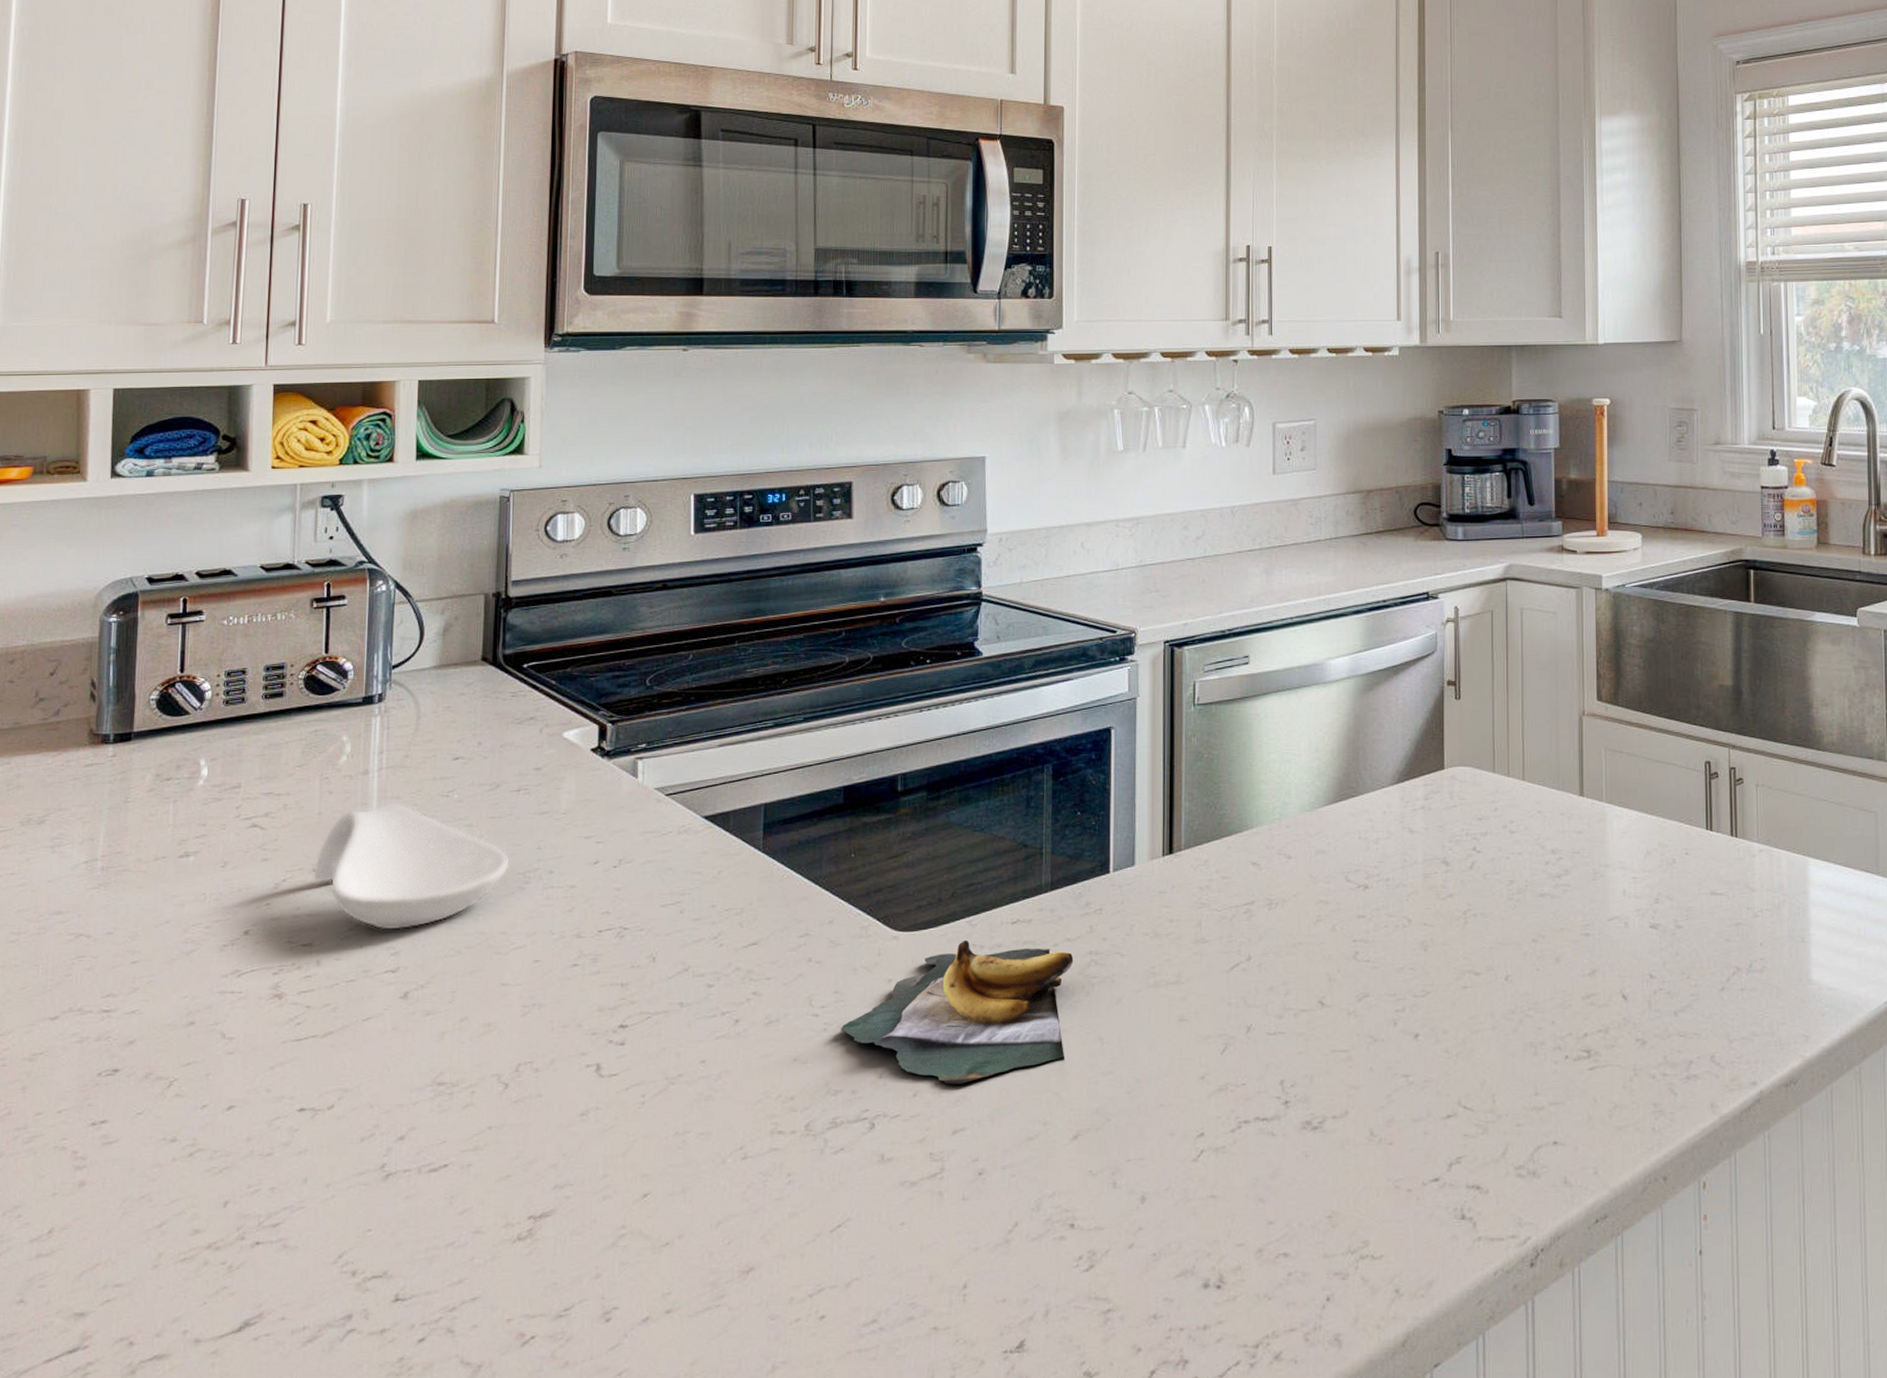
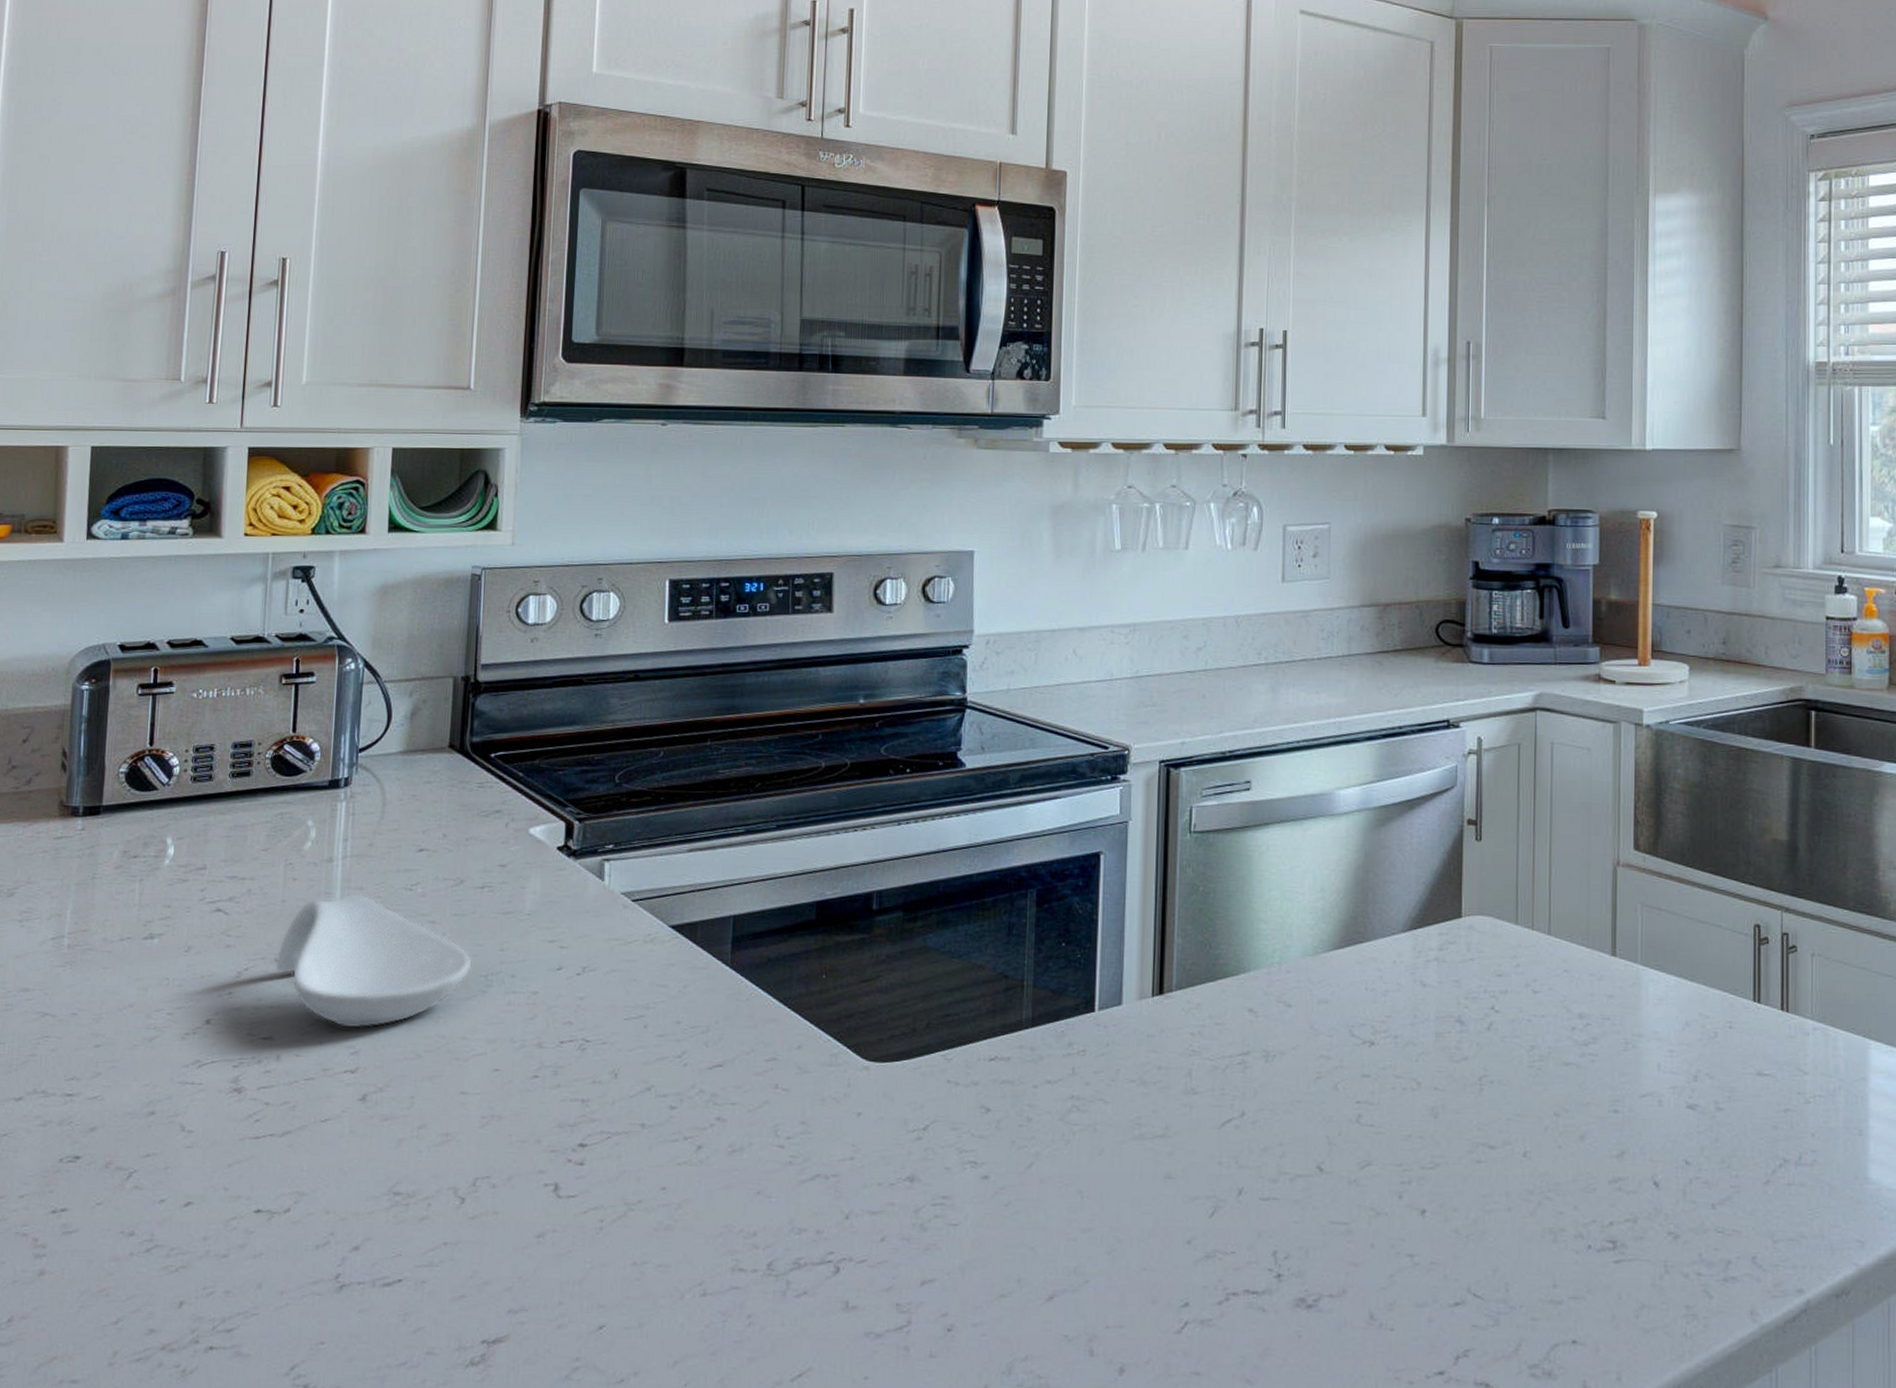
banana bunch: present [841,939,1074,1084] -> none [807,1075,1054,1231]

